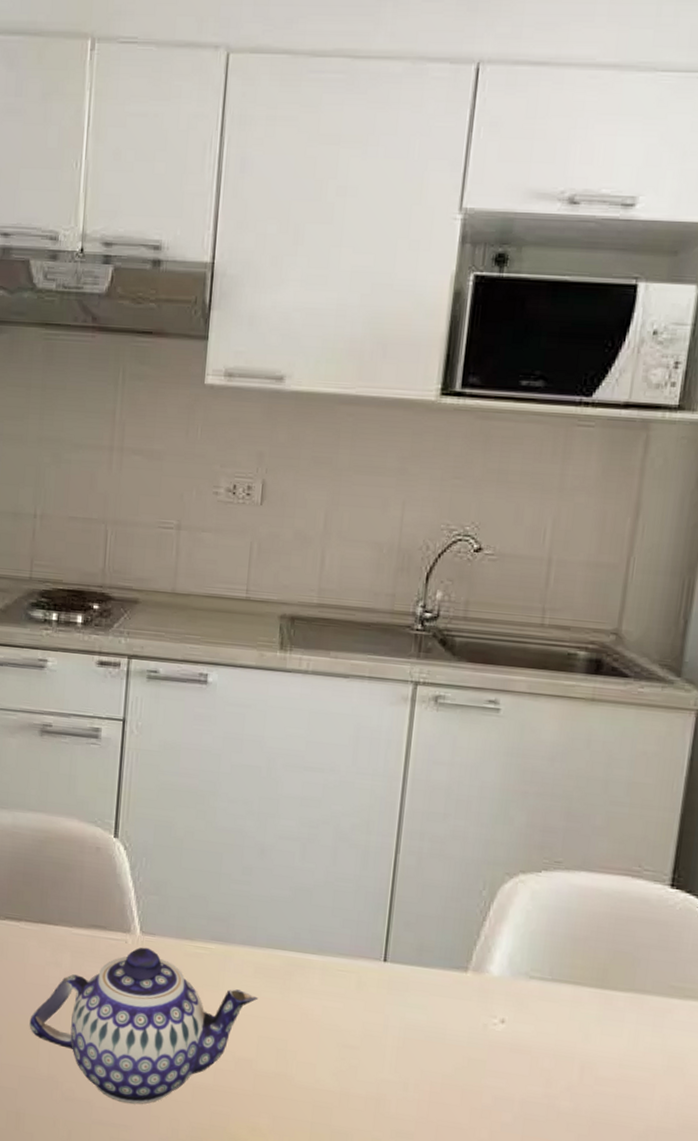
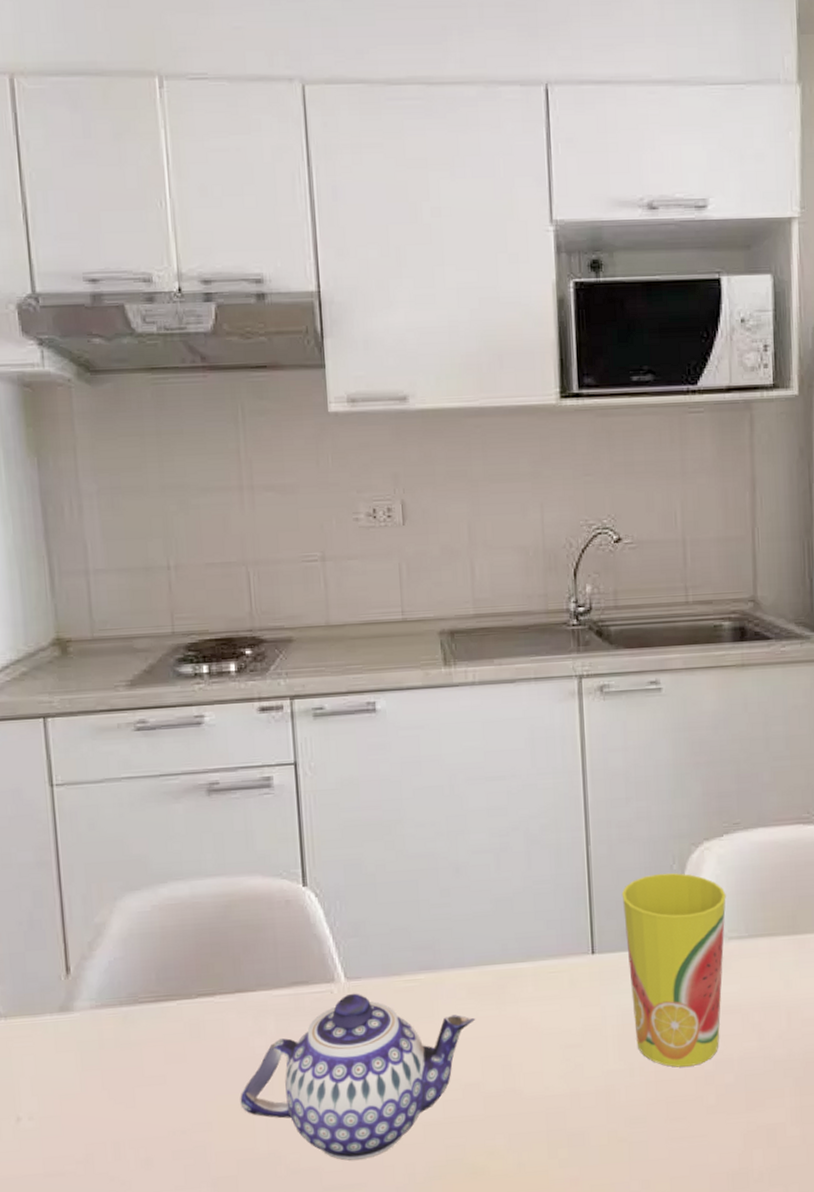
cup: none [415,895,535,1096] -> present [621,873,726,1067]

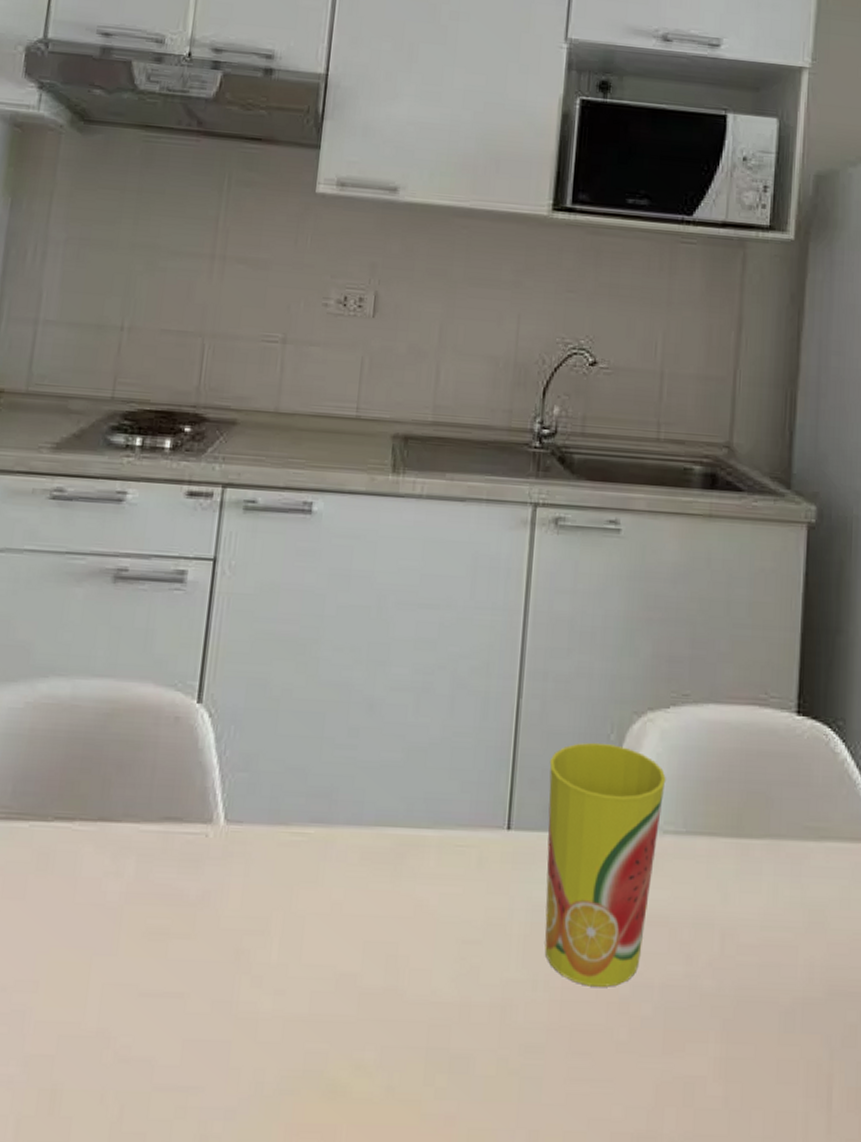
teapot: present [240,993,476,1161] -> none [76,840,365,1055]

